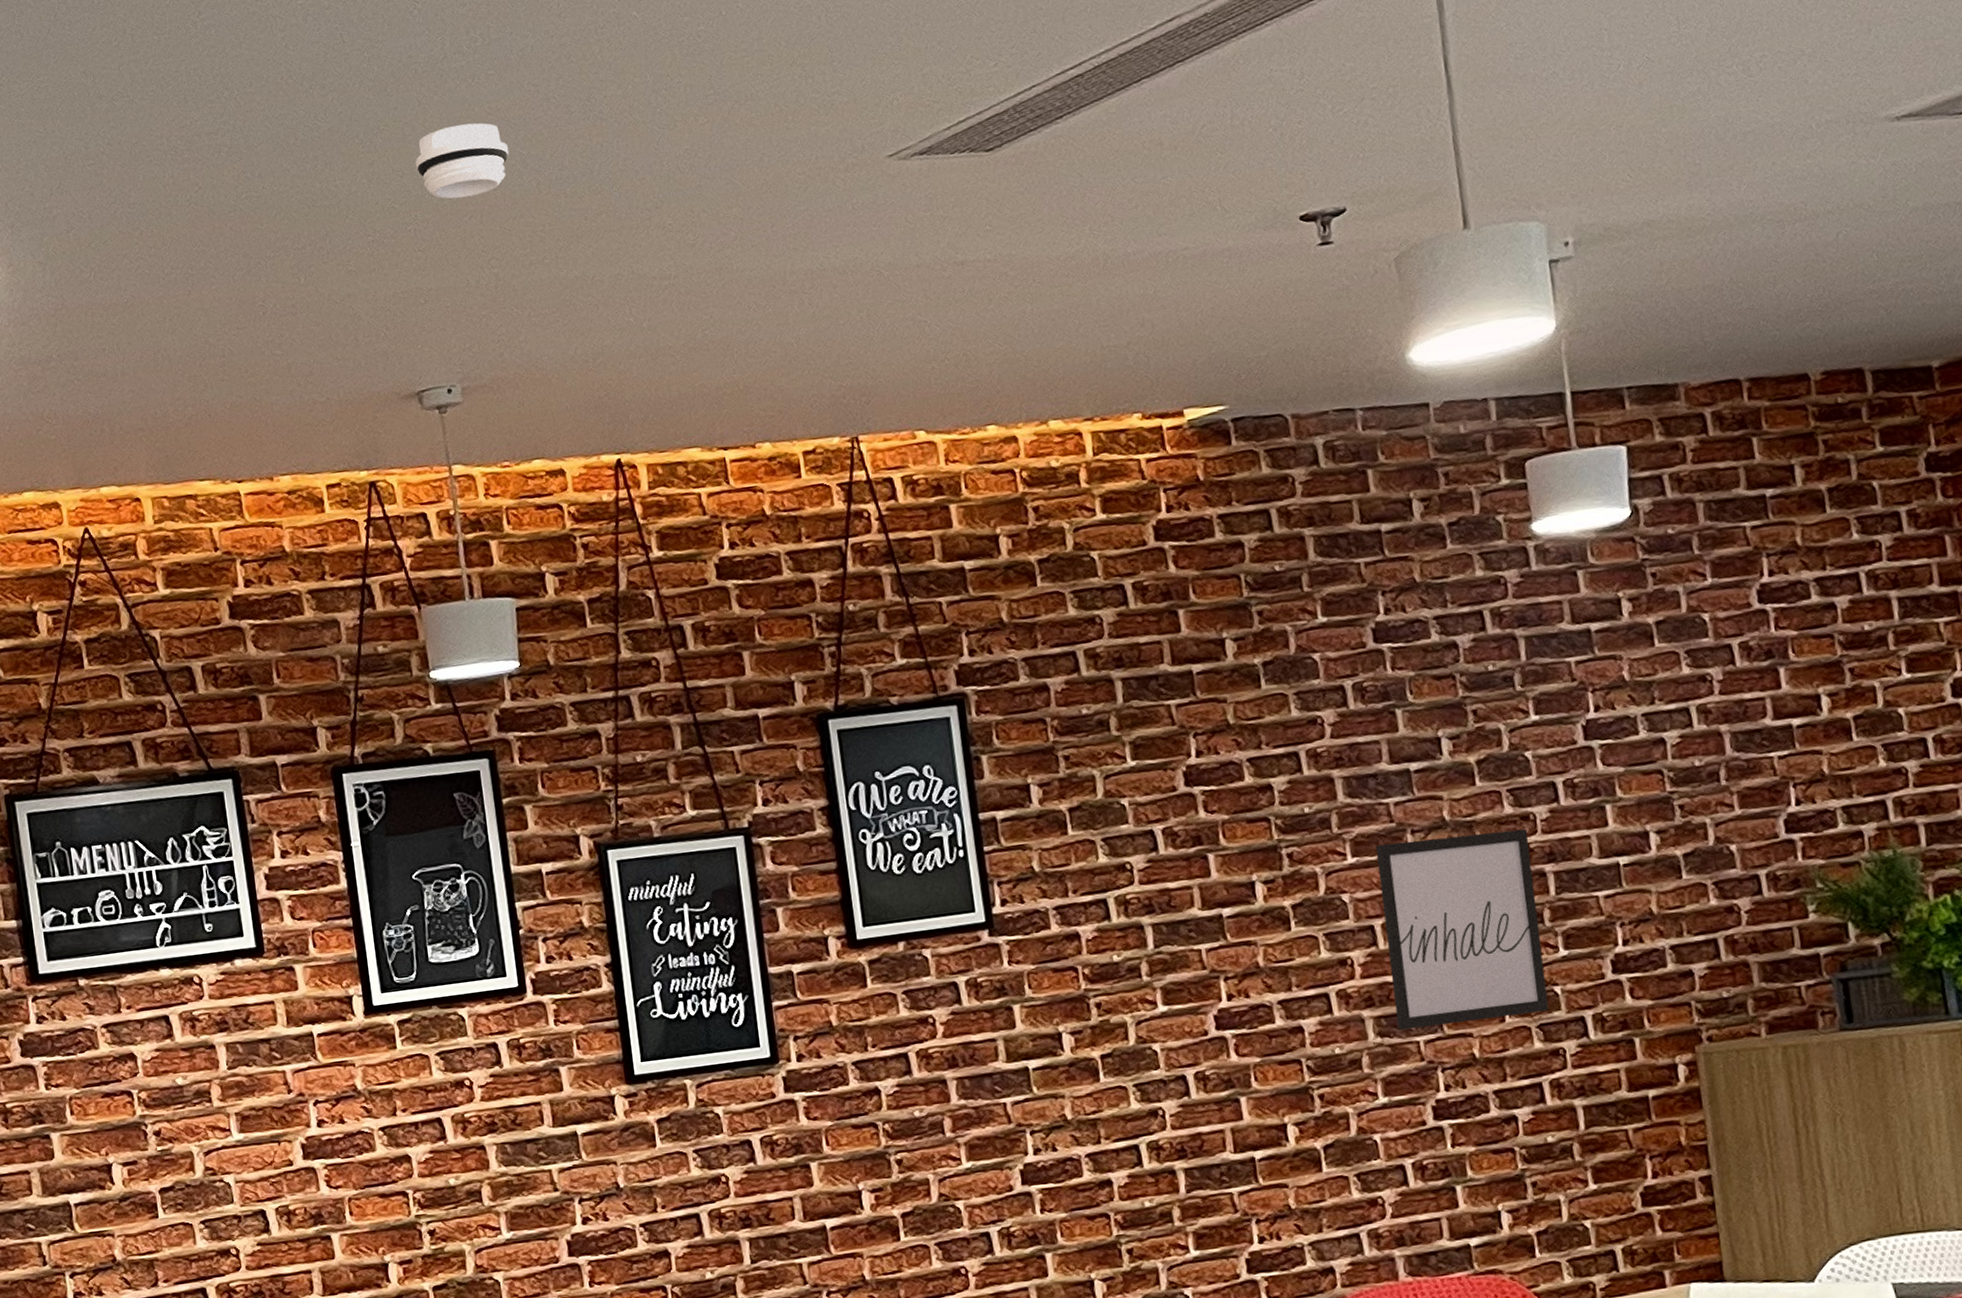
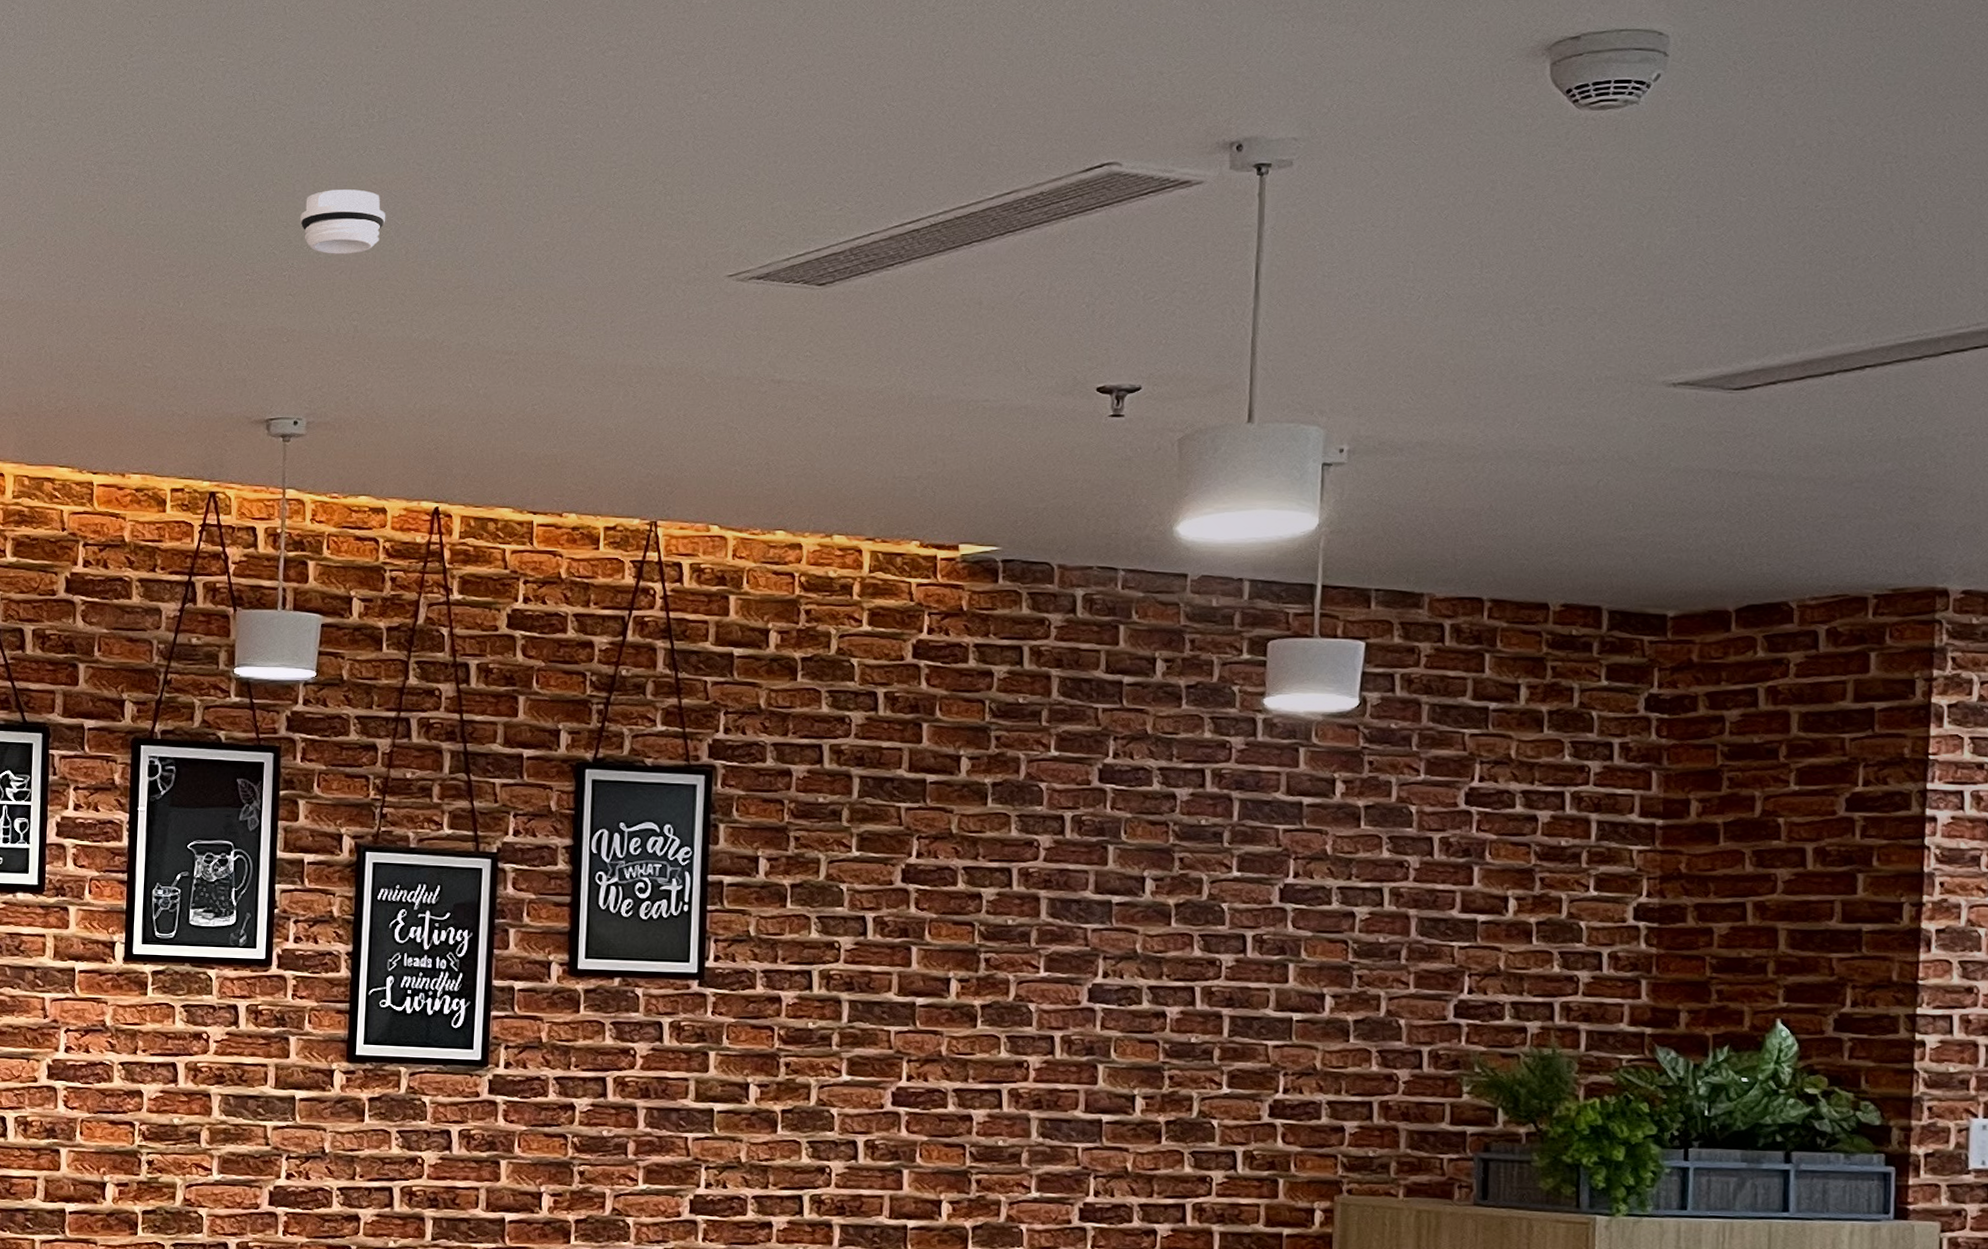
wall art: present [1375,828,1549,1031] -> none [1060,965,1212,1140]

